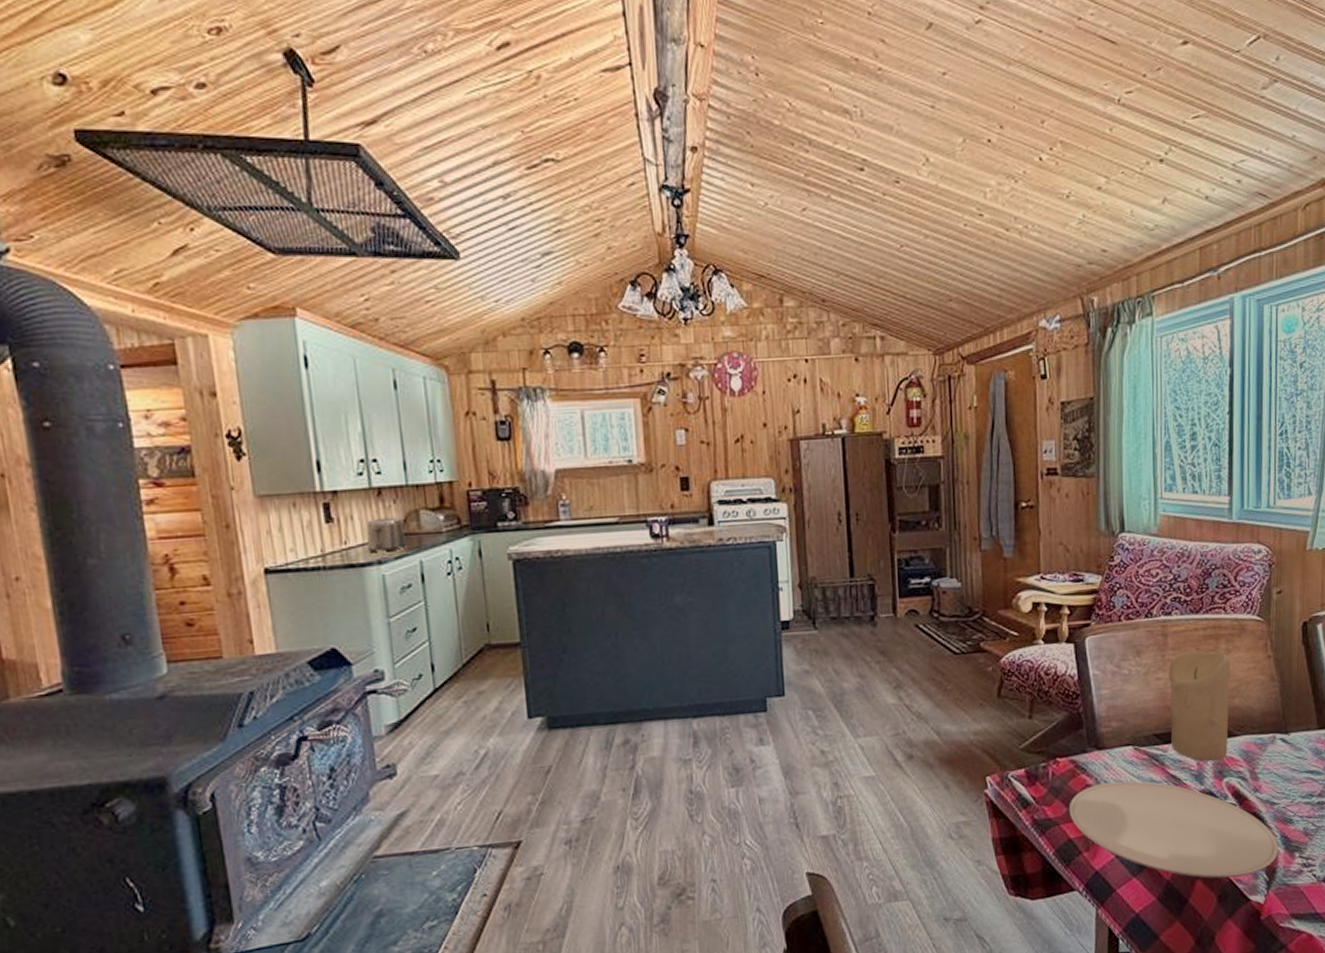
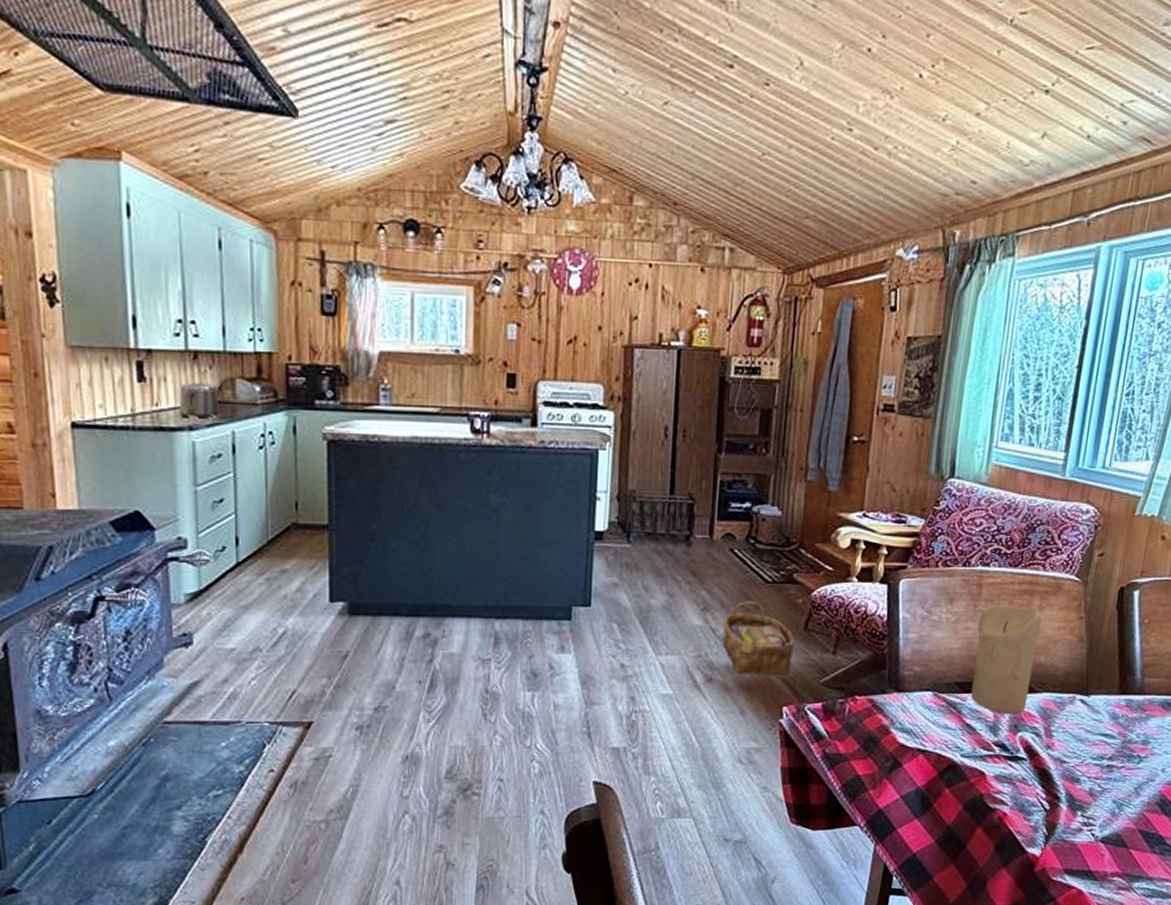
woven basket: none [917,674,990,748] -> present [722,601,795,675]
plate: present [1068,781,1278,879] -> none [860,724,1062,829]

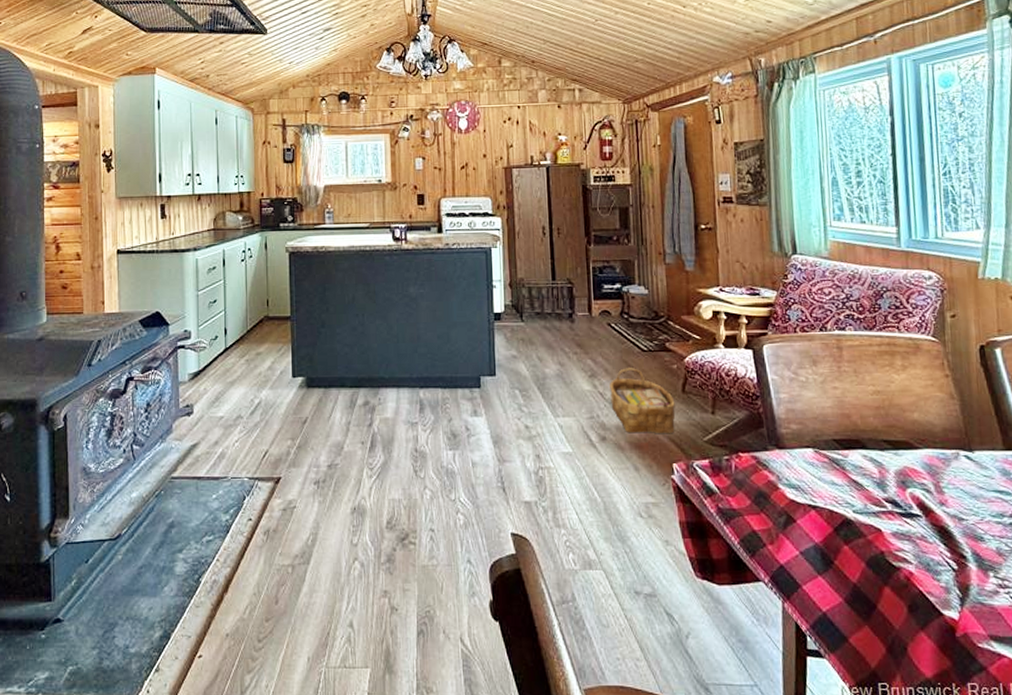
toaster: present [178,382,220,419] -> none [187,216,215,242]
candle: present [971,604,1042,715] -> none [845,364,910,471]

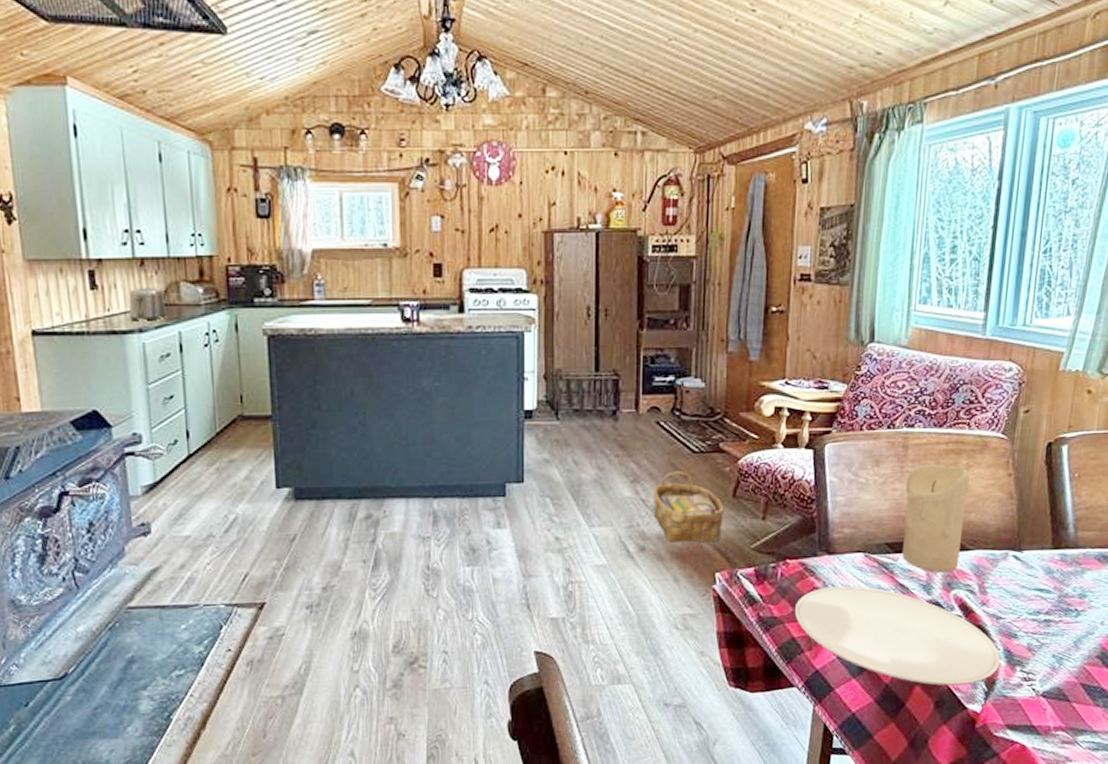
toaster: none [187,216,215,242] -> present [128,287,167,322]
plate: none [752,480,970,589] -> present [794,586,1000,686]
candle: none [845,364,910,471] -> present [902,464,970,573]

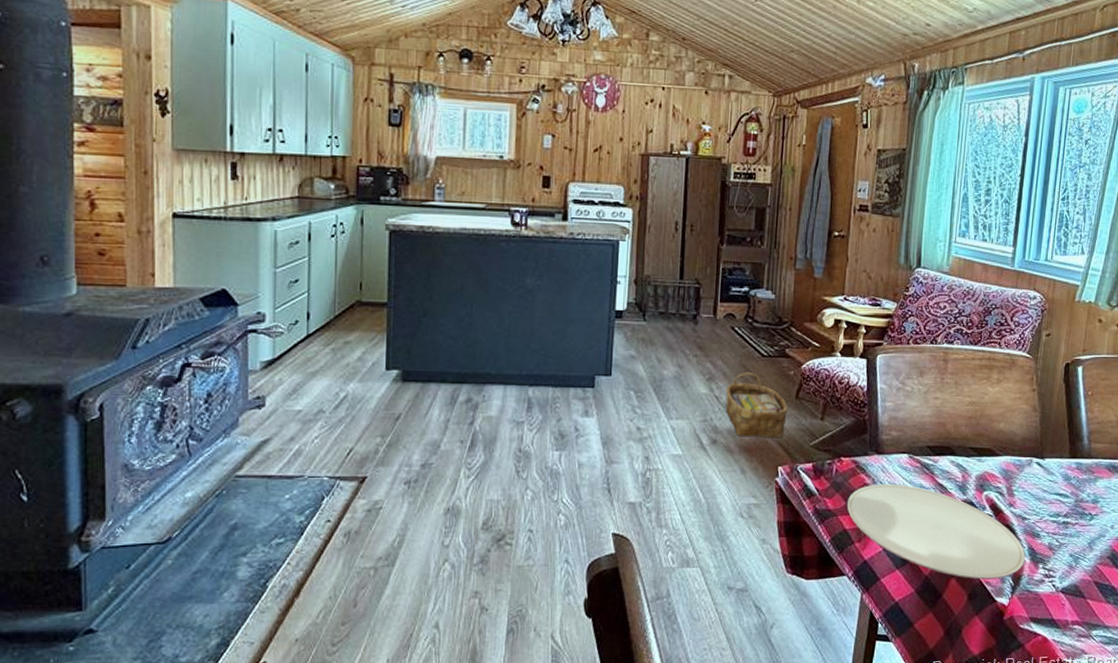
toaster: present [128,287,167,322] -> none [264,180,299,211]
candle: present [902,464,970,573] -> none [942,377,1000,476]

